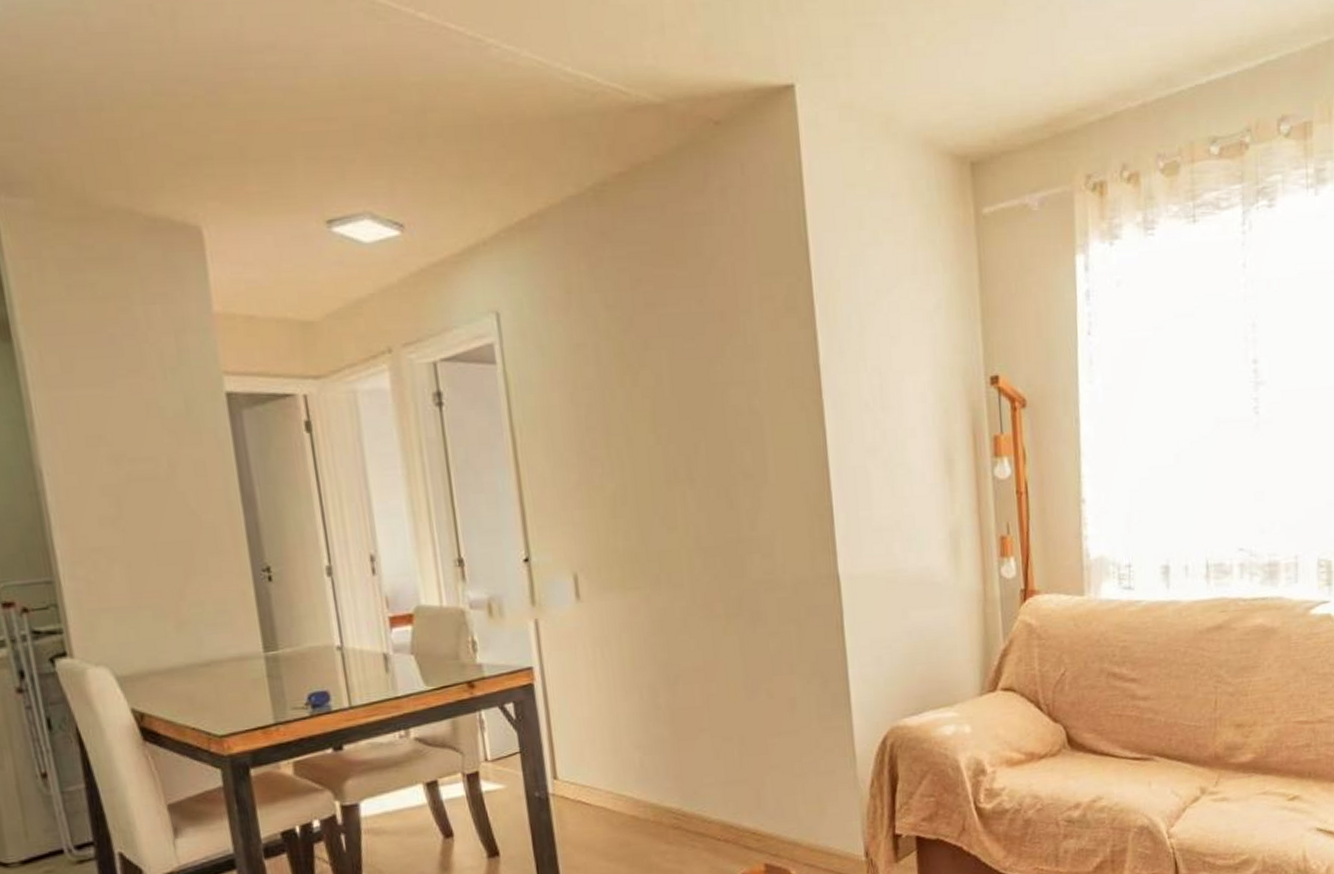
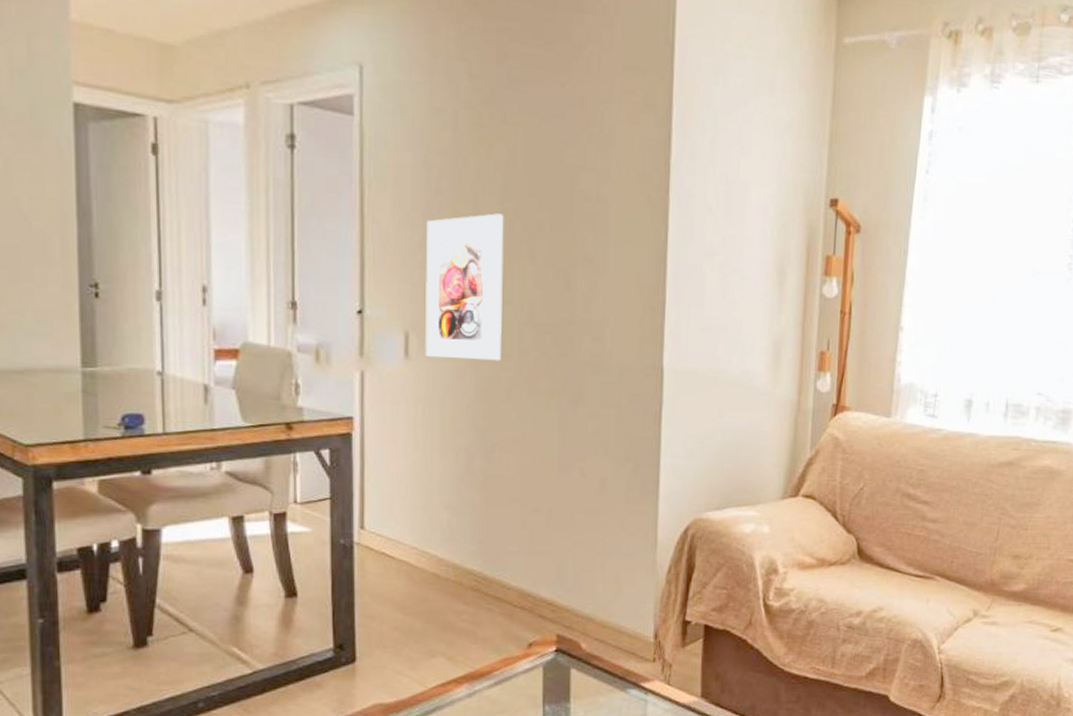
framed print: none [581,441,673,596] -> present [425,213,504,361]

